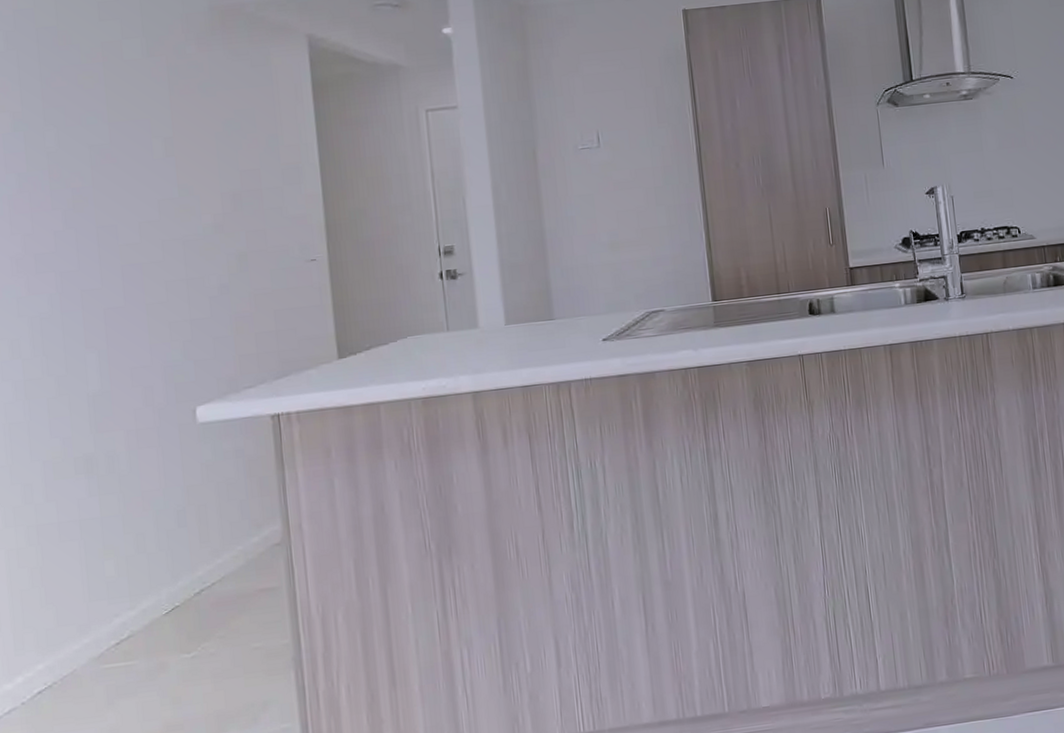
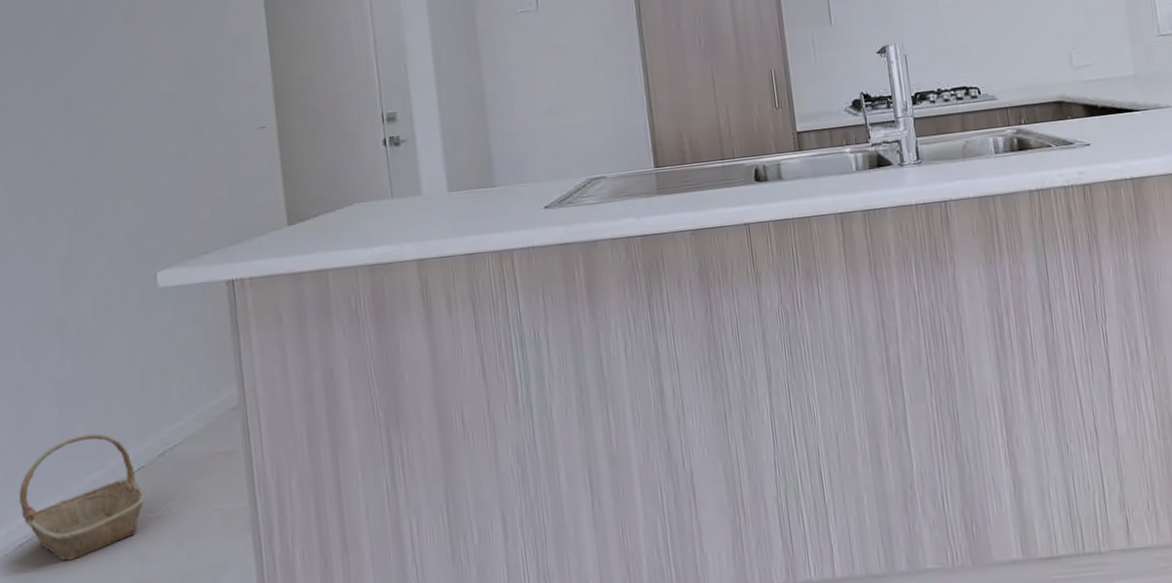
basket: none [38,573,180,707] -> present [19,433,146,561]

